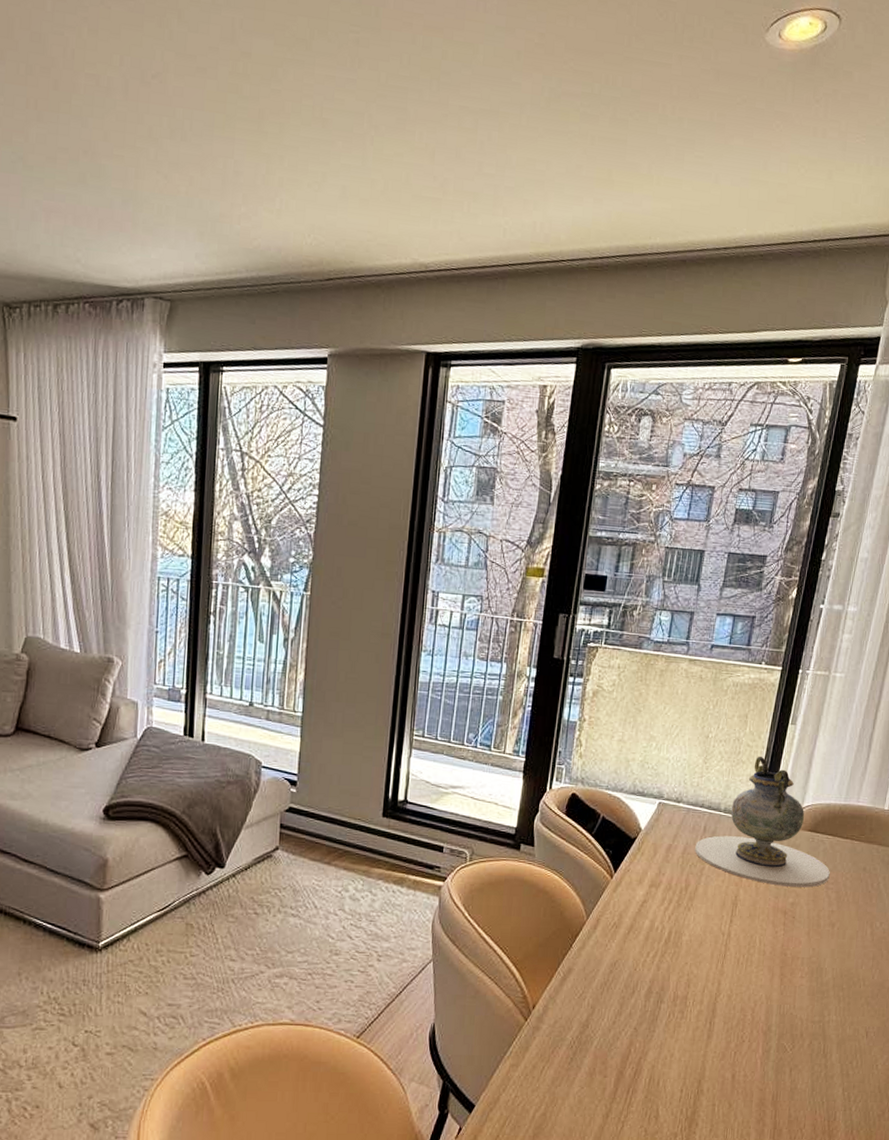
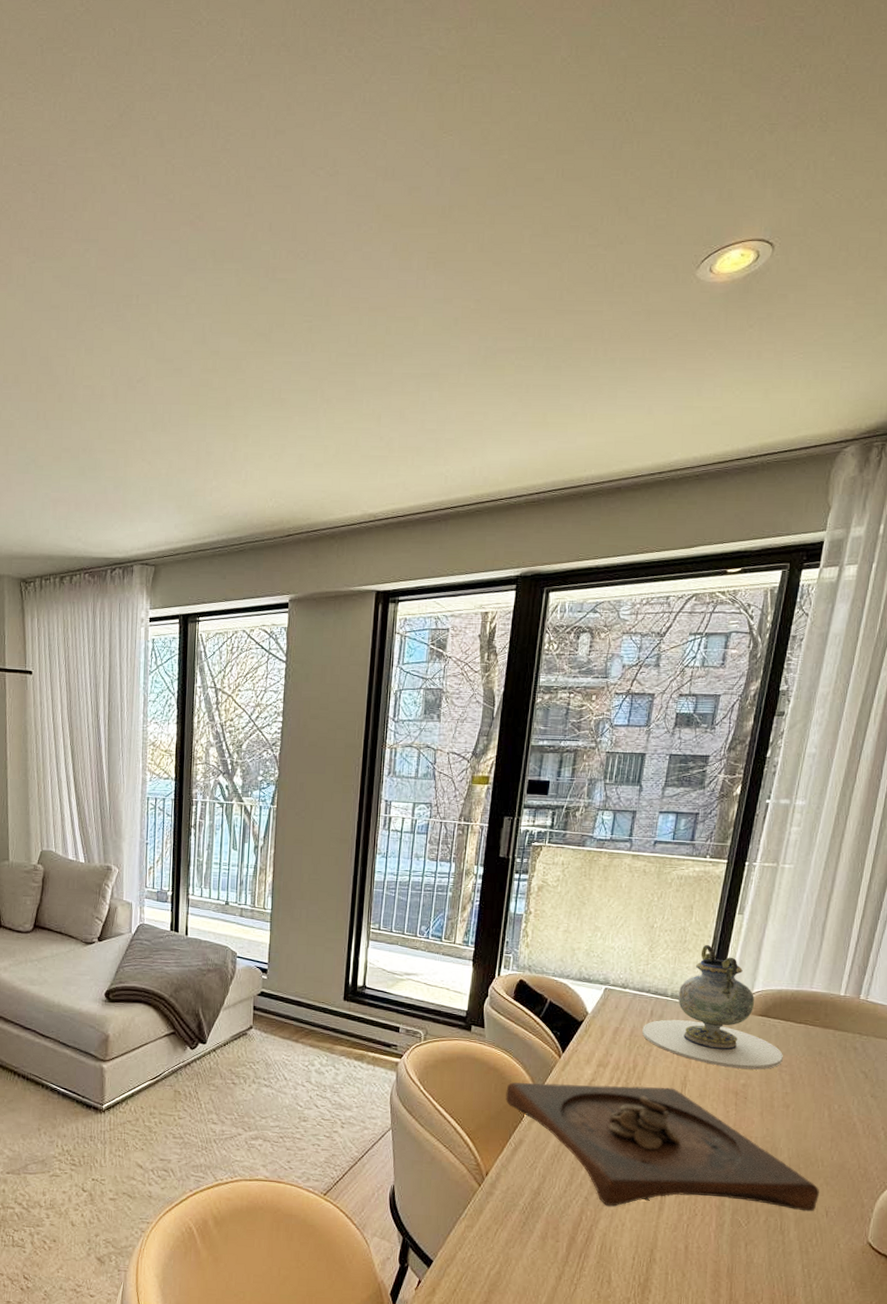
wooden tray: none [555,905,861,1036] -> present [505,1082,820,1212]

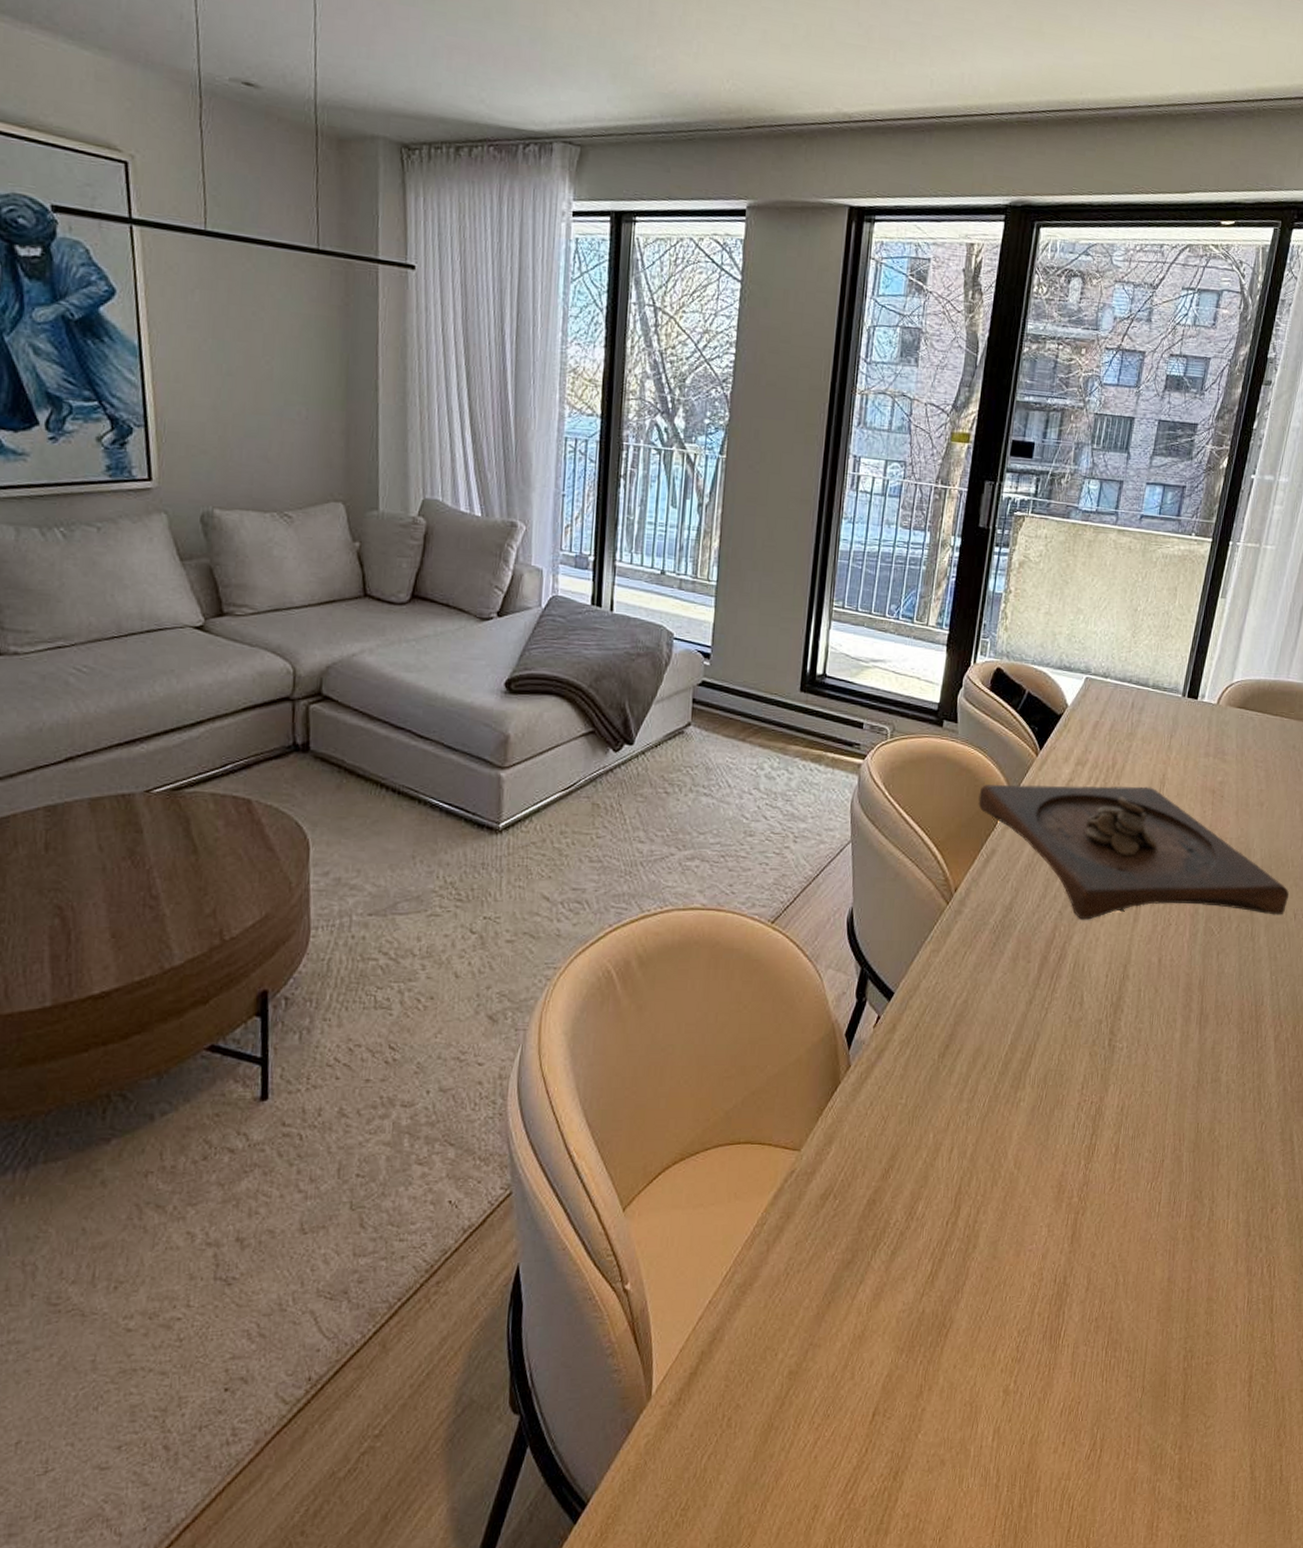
decorative vase: present [642,944,783,1070] -> none [1122,630,1259,766]

